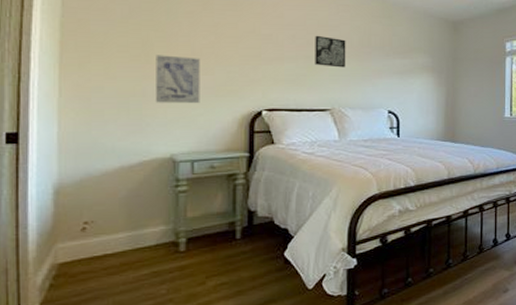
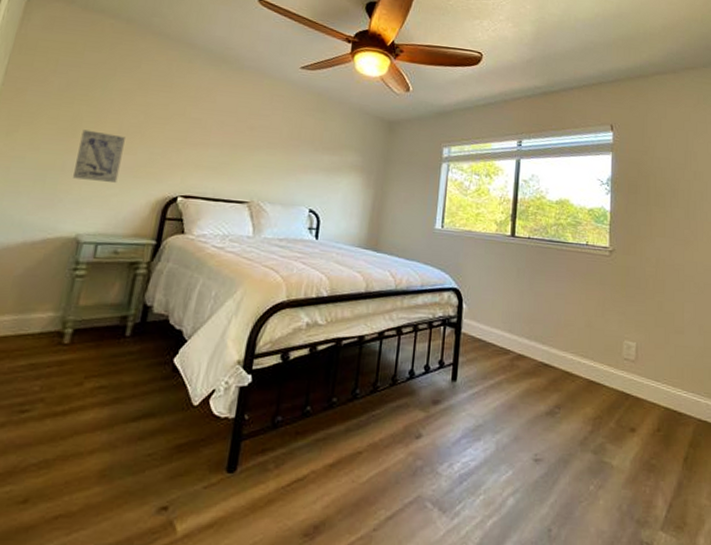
wall art: present [315,35,346,68] -> none [240,123,276,159]

